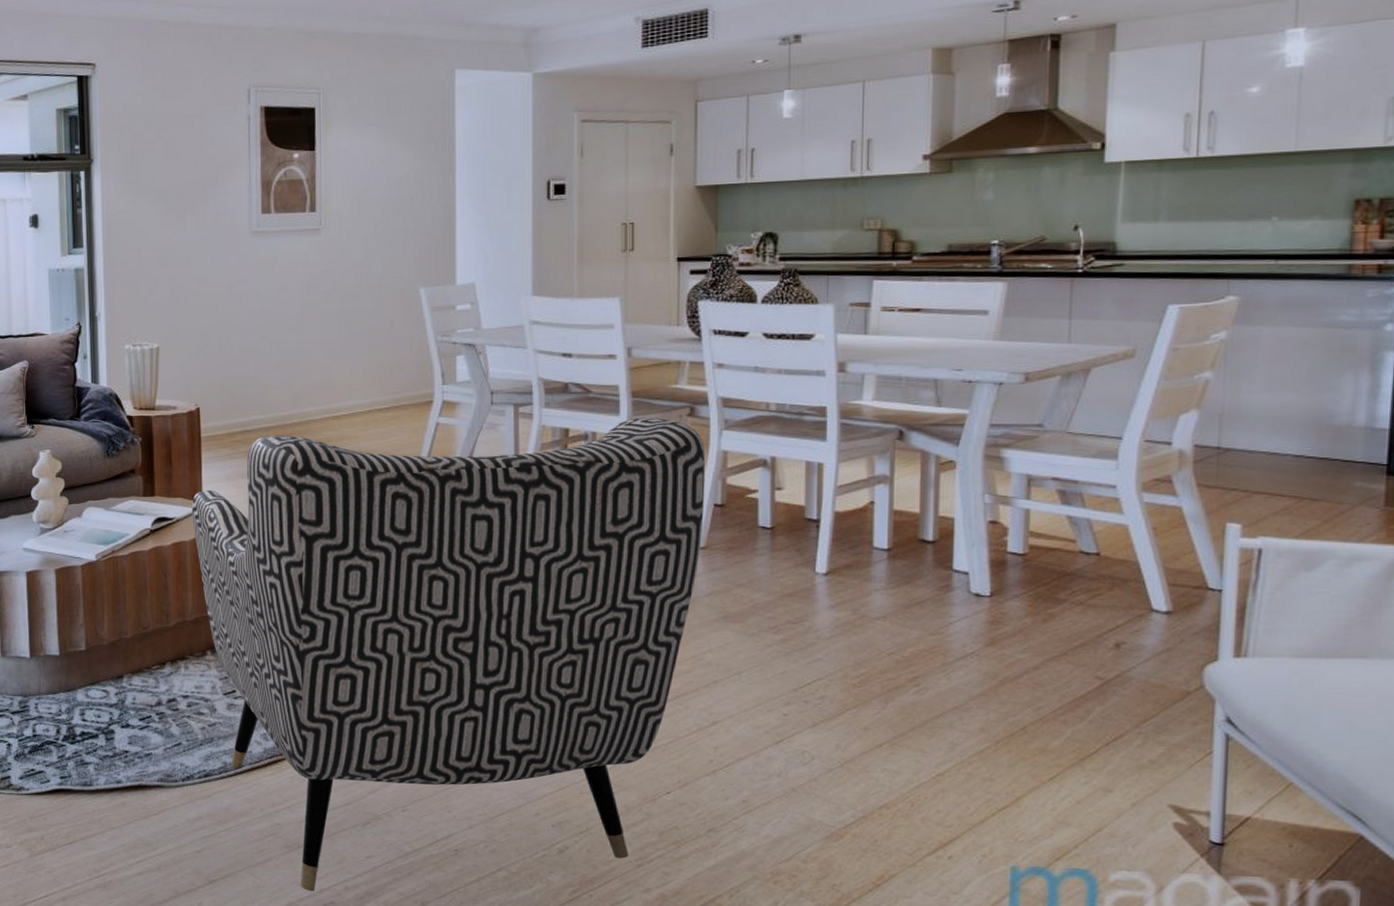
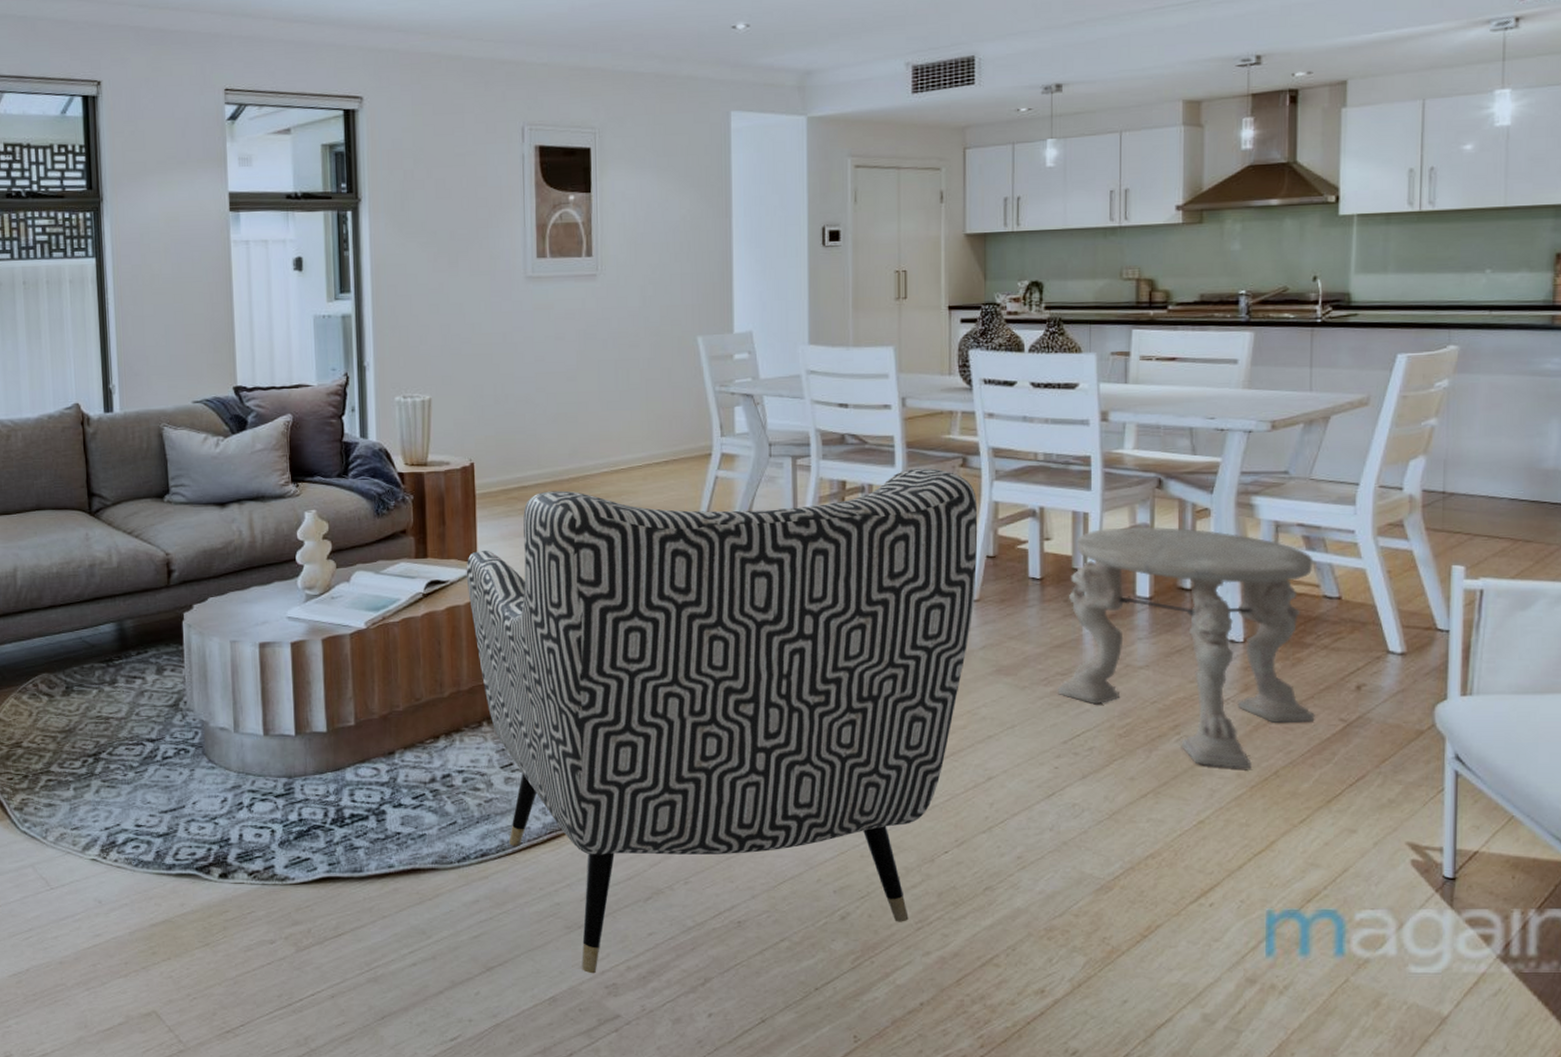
side table: none [787,478,1068,724] -> present [1057,526,1315,769]

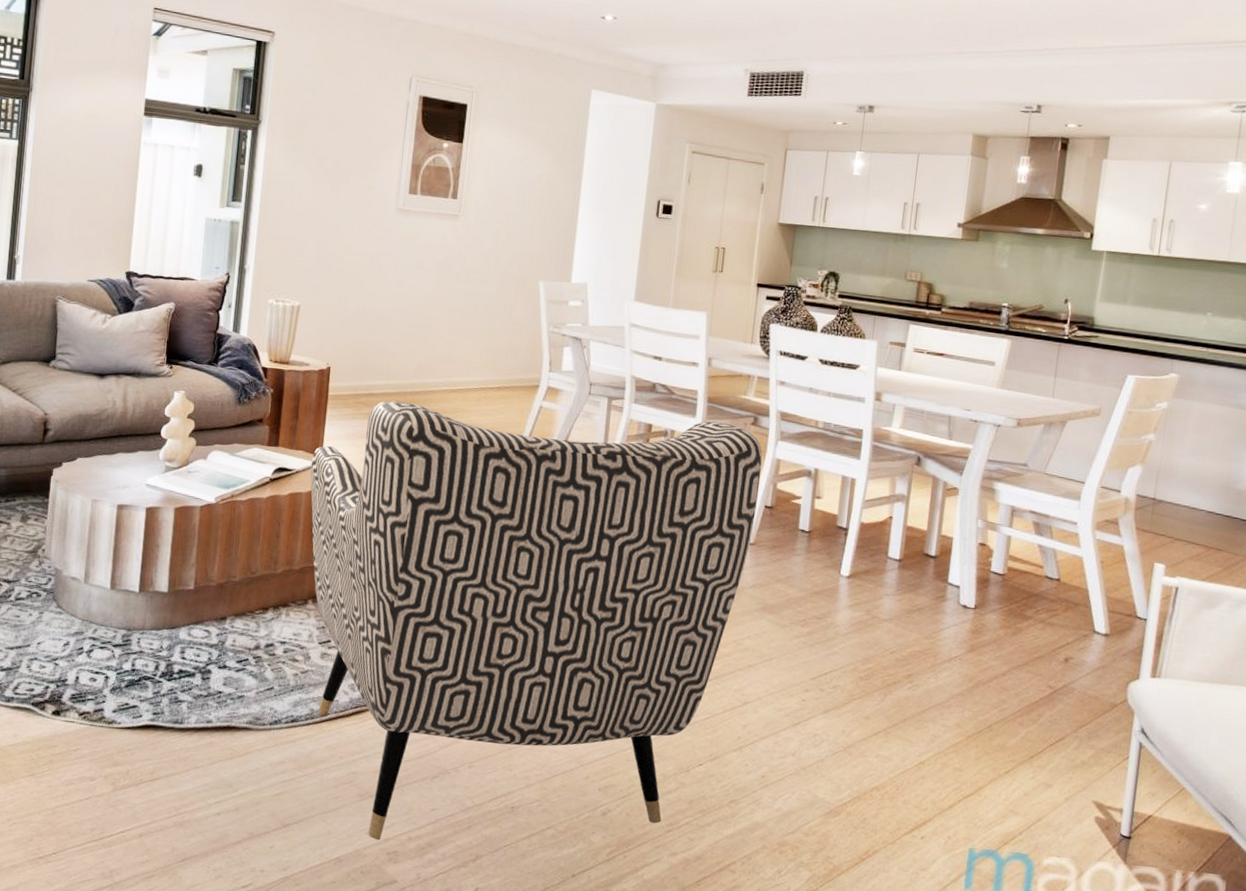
side table: present [1057,526,1315,769] -> none [811,494,1039,721]

